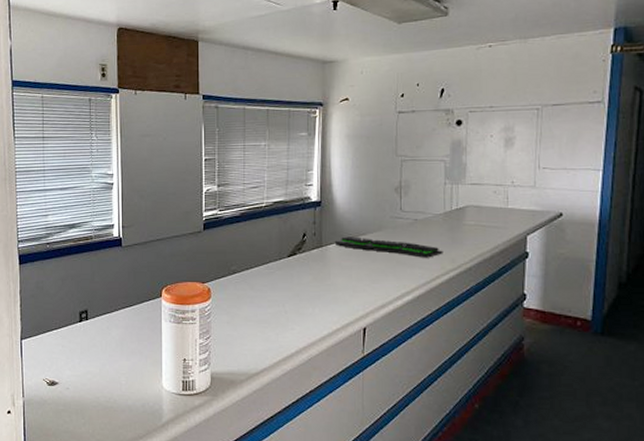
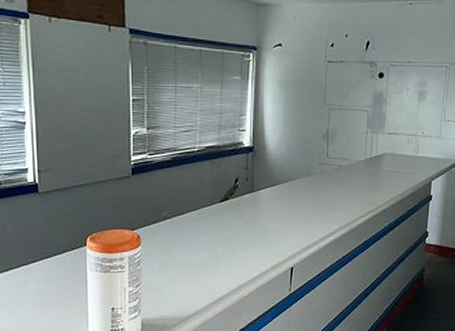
keyboard: present [334,236,443,258] -> none [265,182,363,201]

